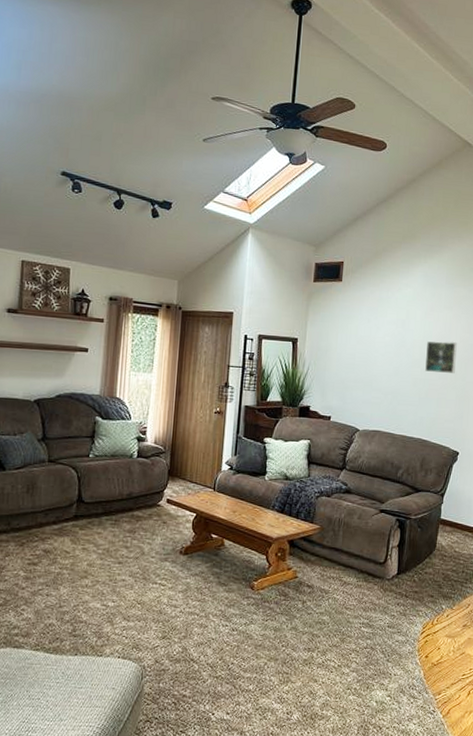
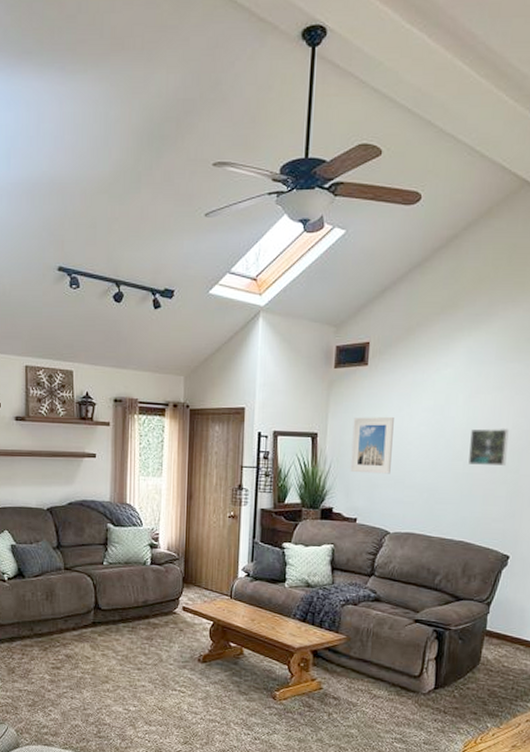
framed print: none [326,326,364,377] -> present [350,416,394,474]

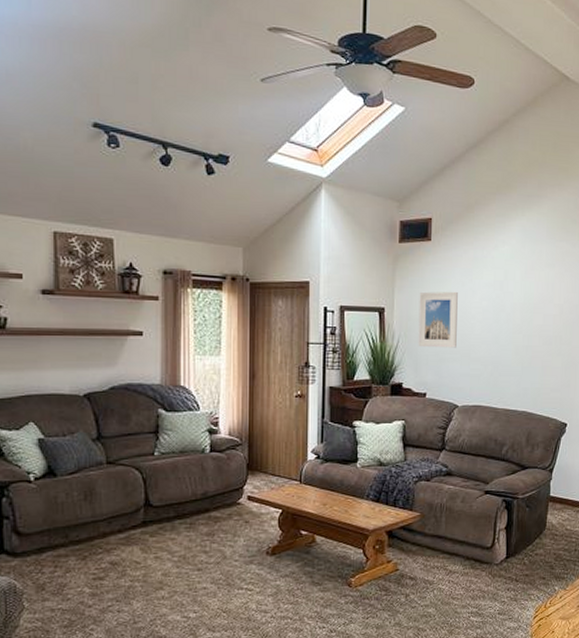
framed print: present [468,428,509,465] -> none [527,302,561,338]

